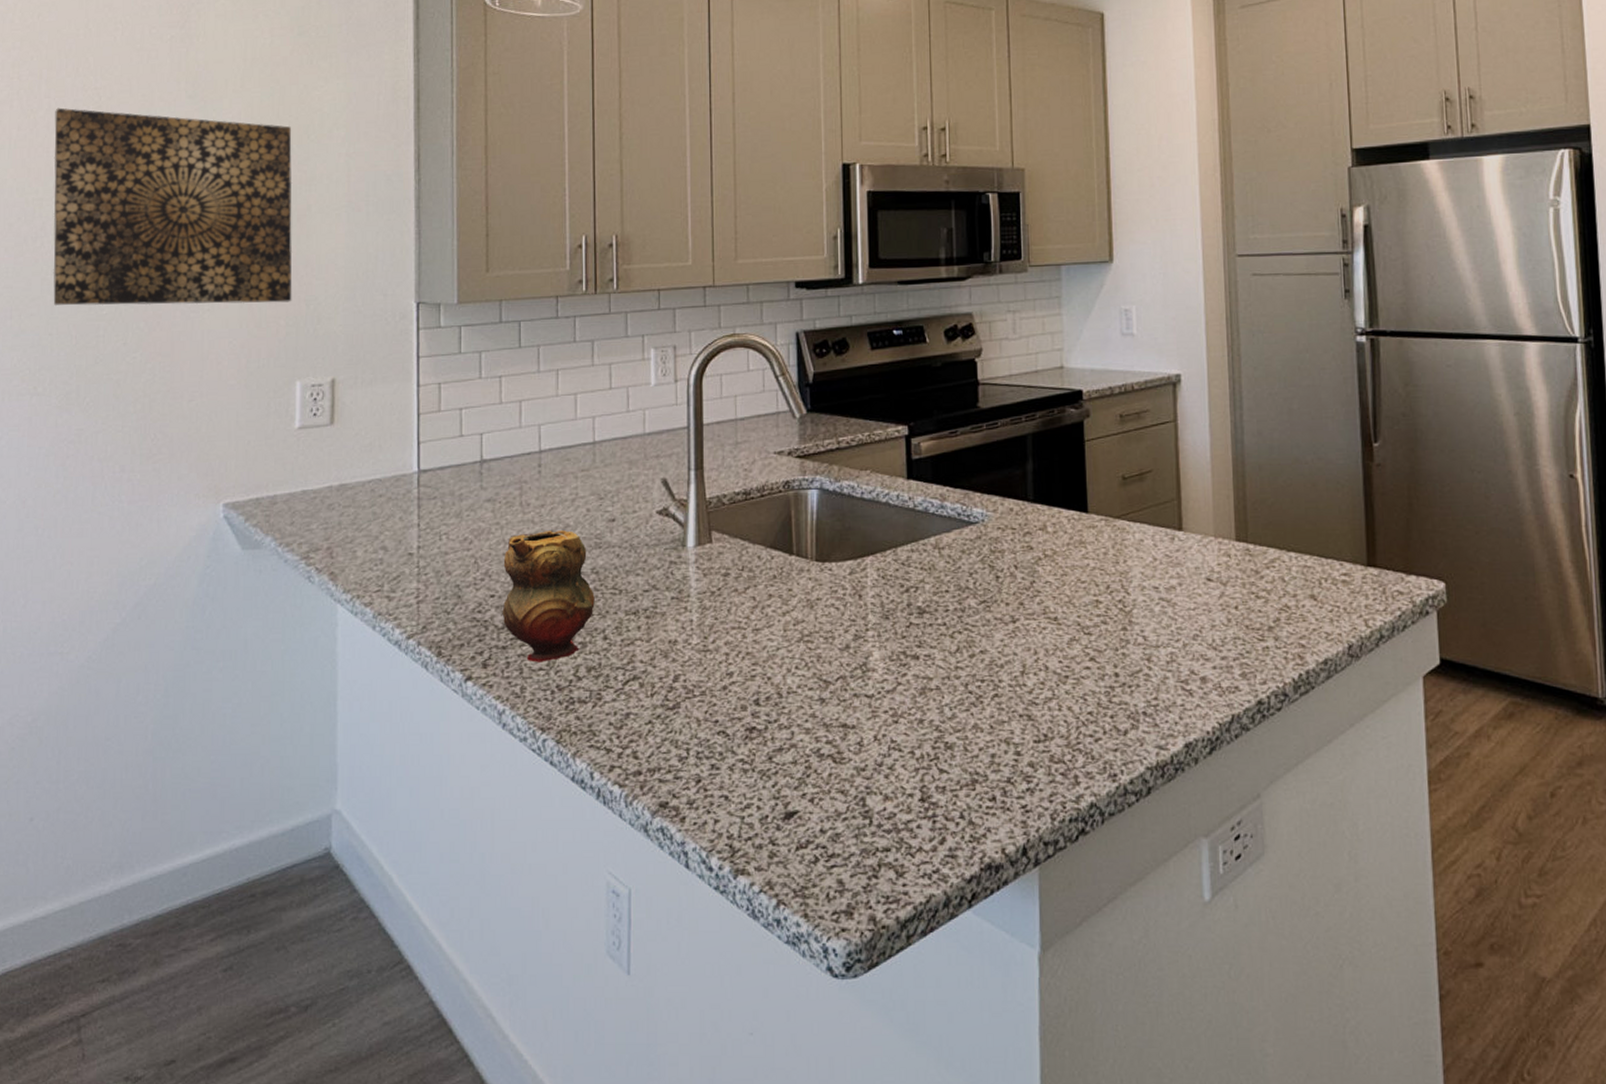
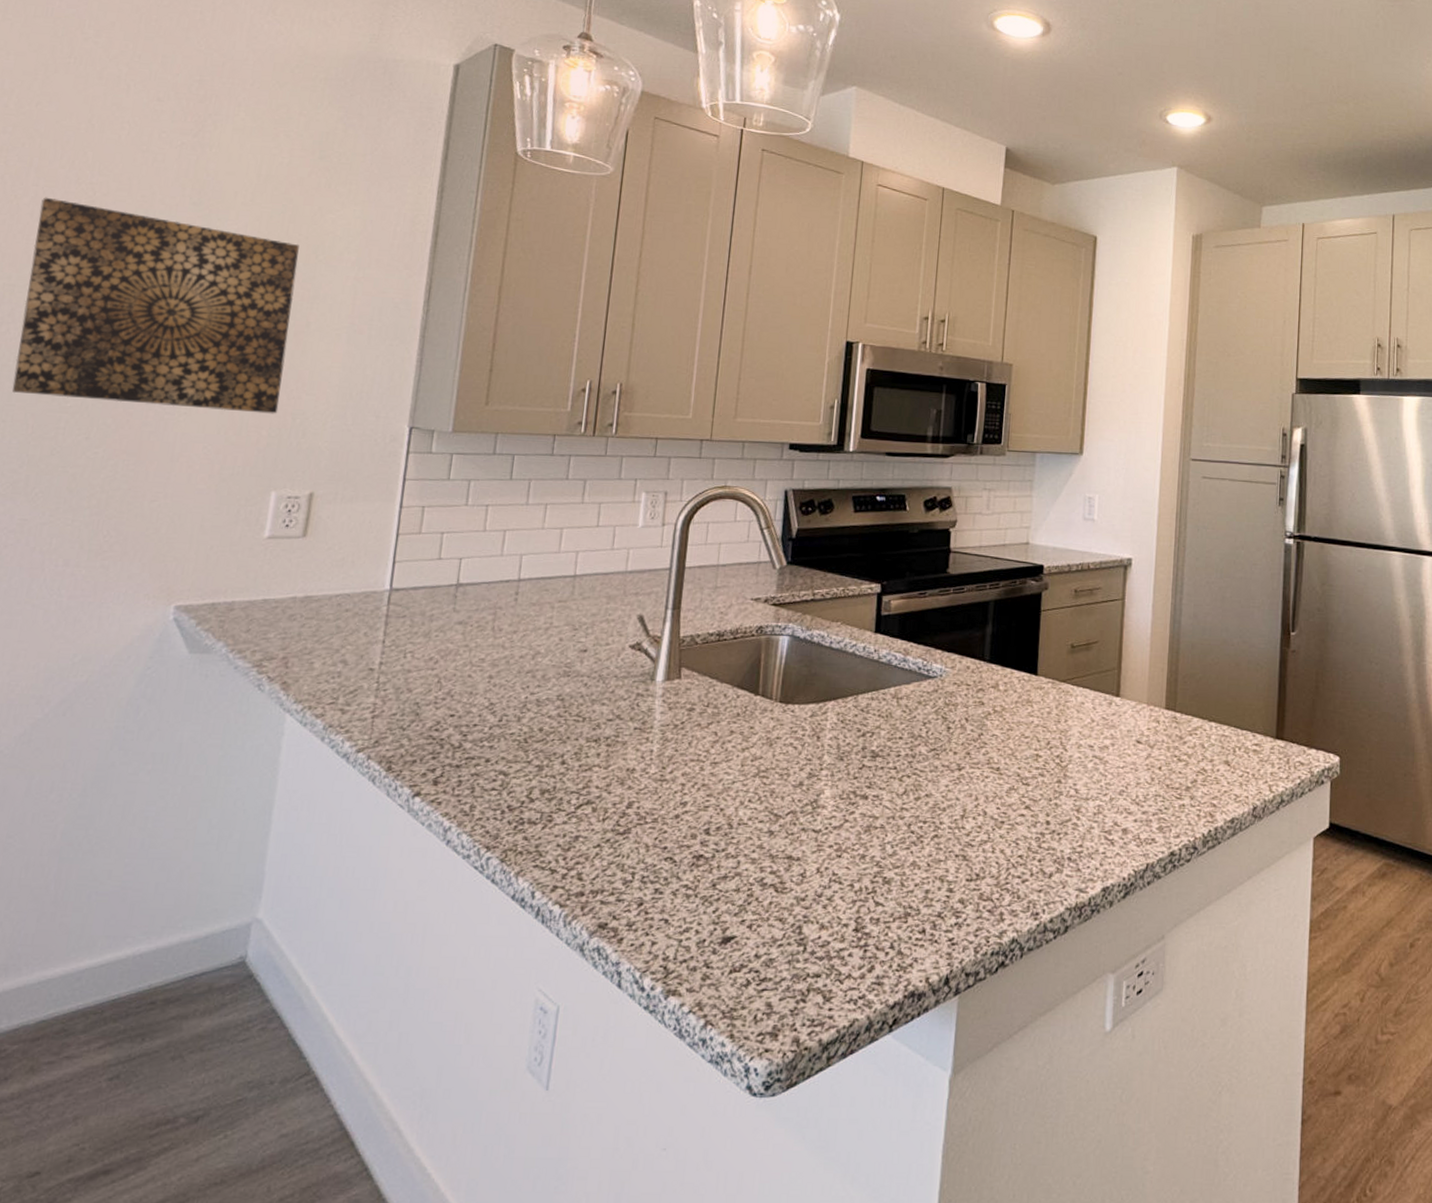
teapot: present [502,530,595,662] -> none [460,656,557,783]

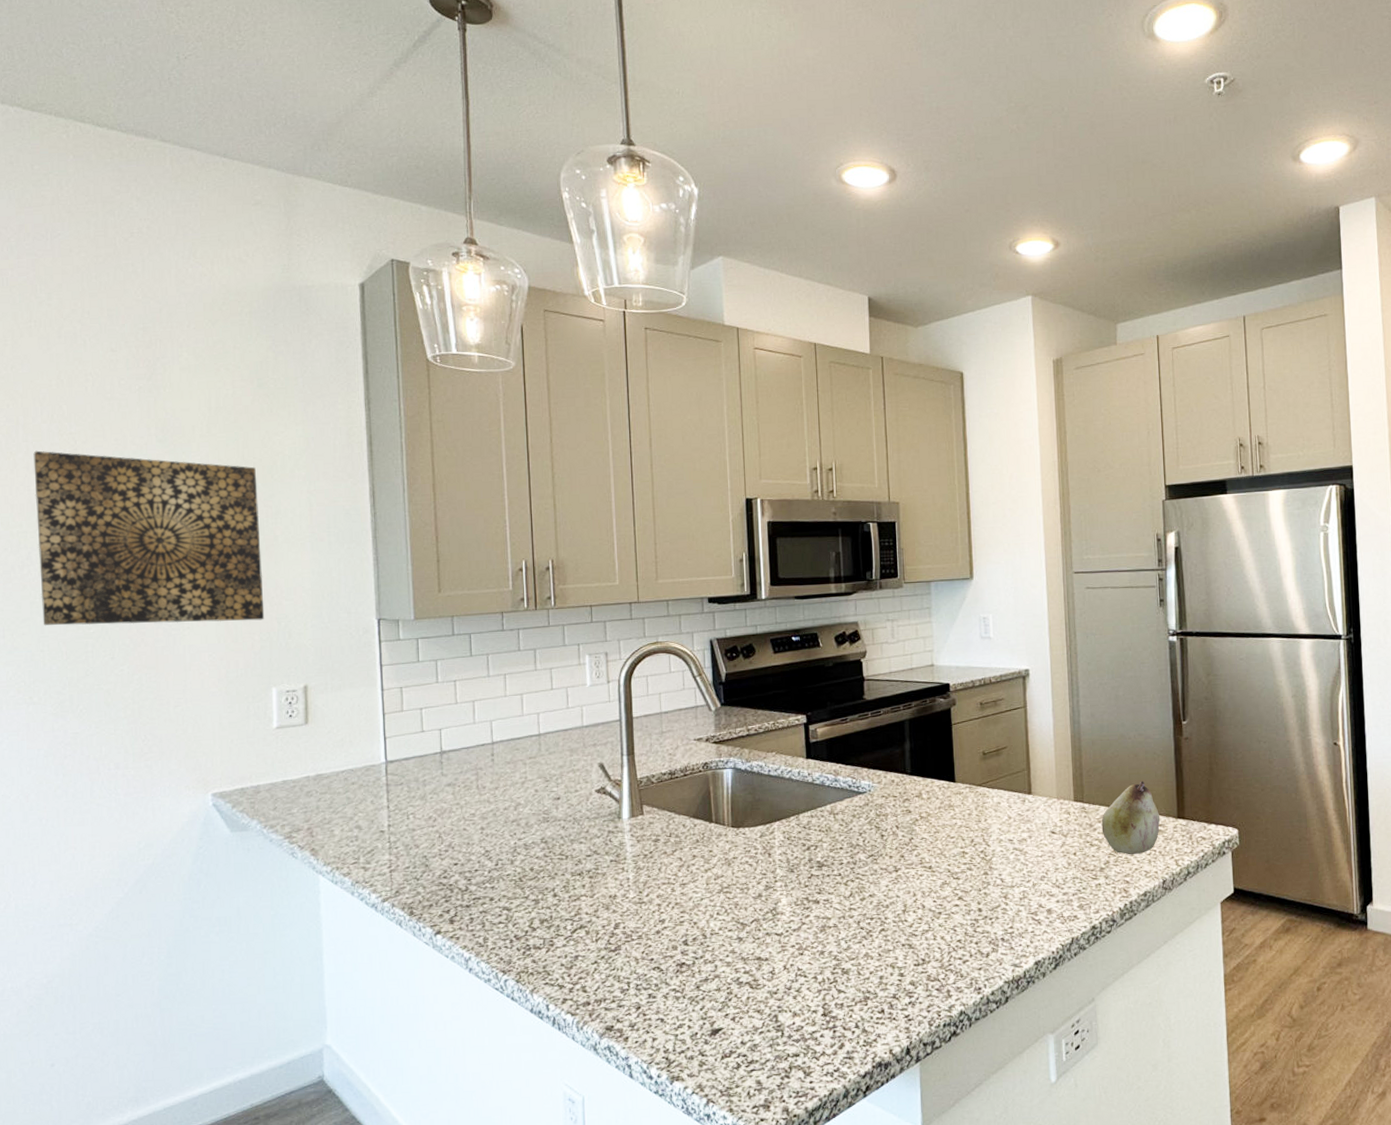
fruit: none [1192,693,1257,776] -> present [1101,781,1161,855]

